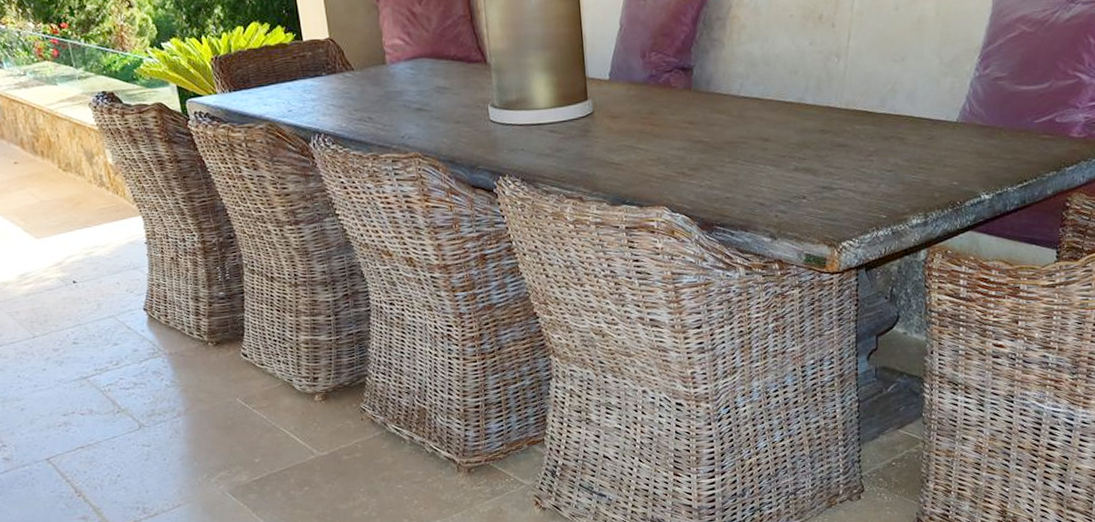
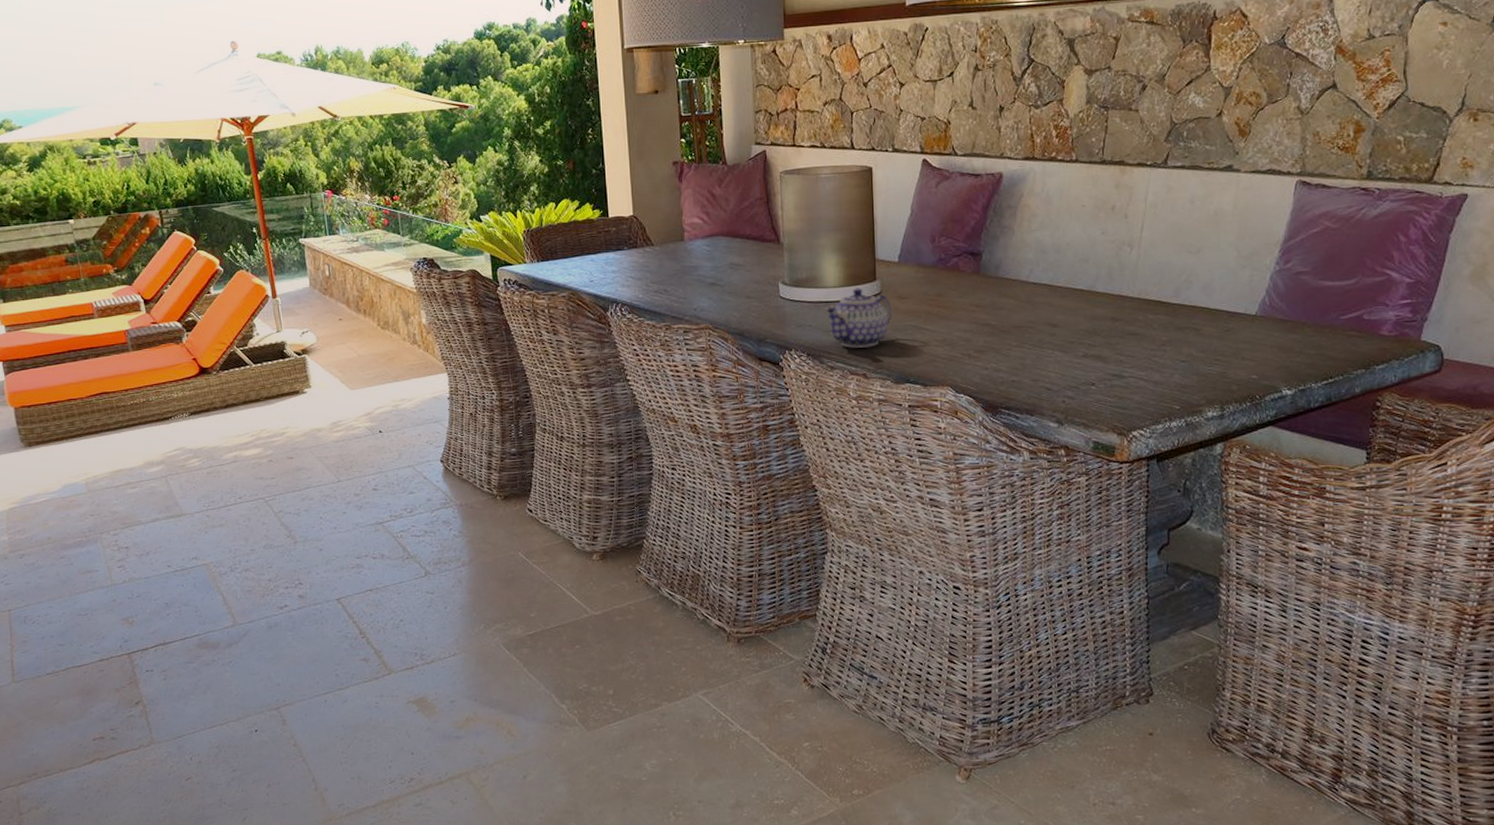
teapot: none [537,108,606,171] -> present [825,288,893,348]

